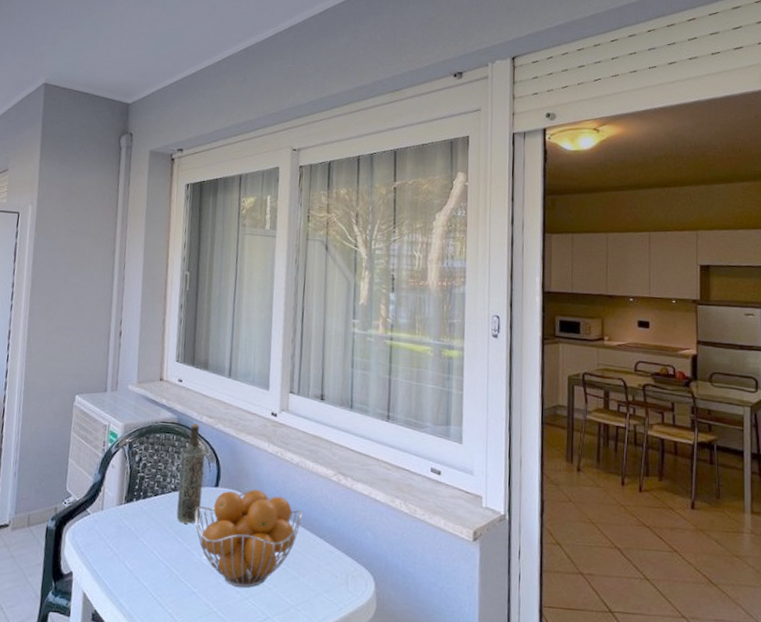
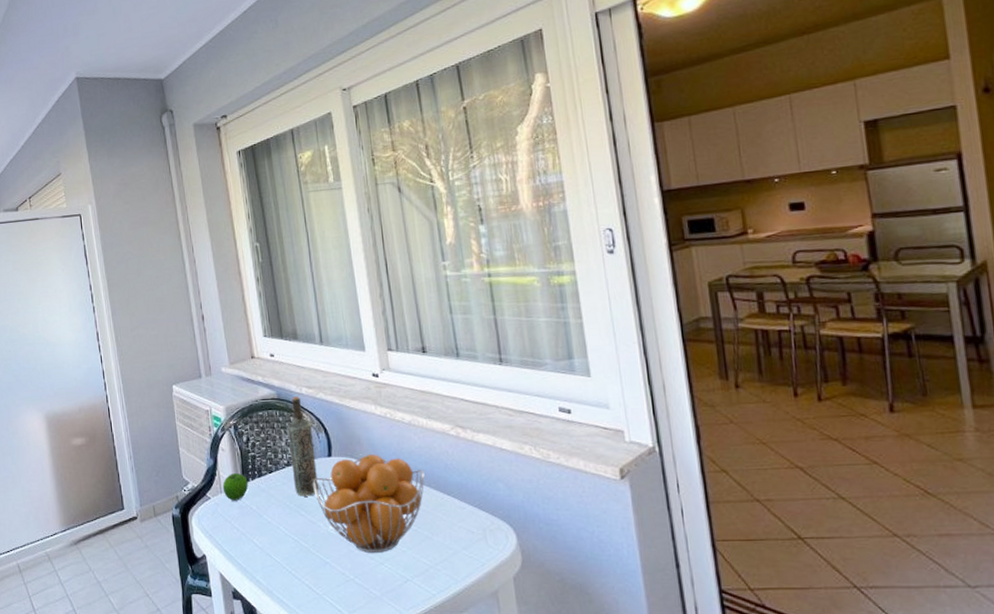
apple: none [104,491,132,520] -> present [222,472,248,501]

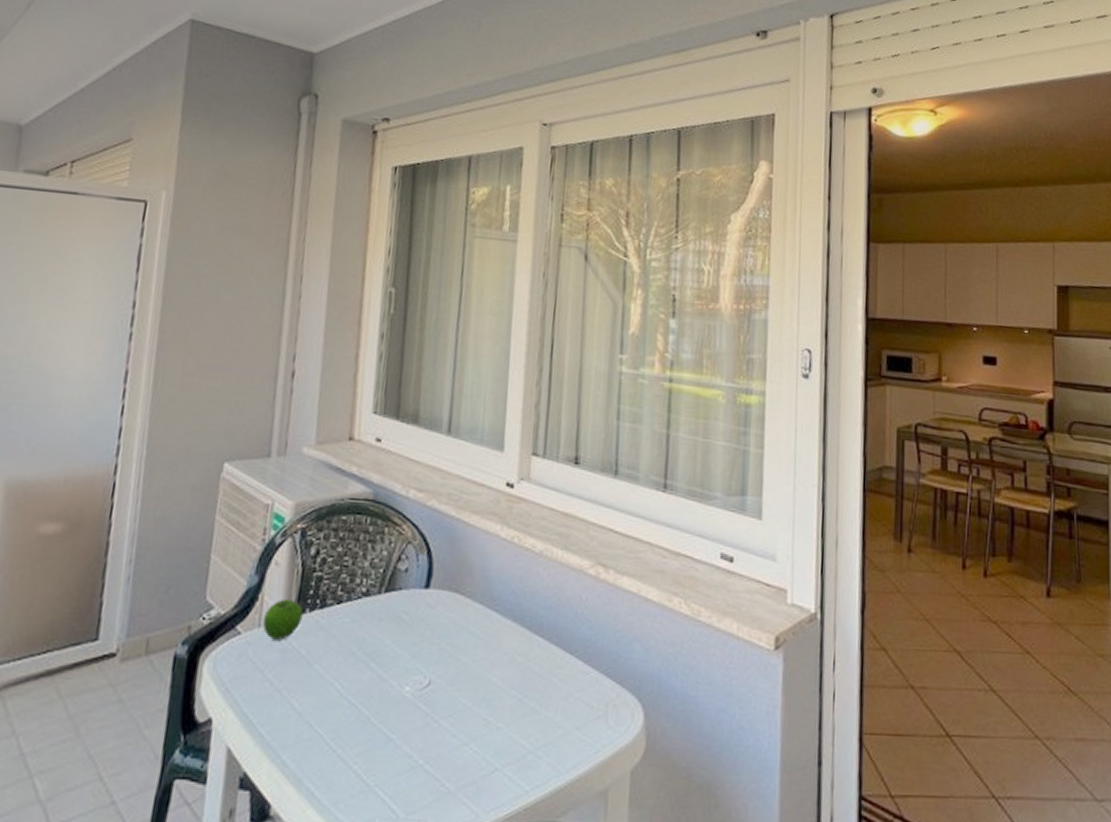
bottle: present [287,396,318,497] -> none [368,499,412,642]
fruit basket: present [312,454,425,554] -> none [394,589,547,730]

